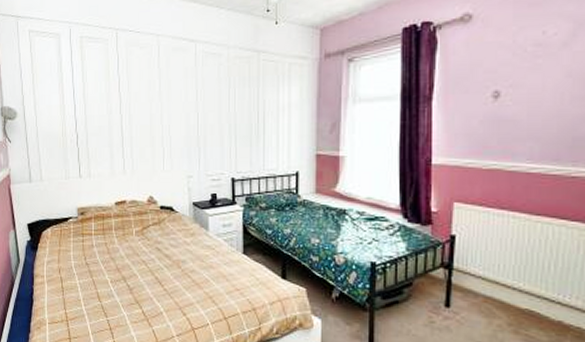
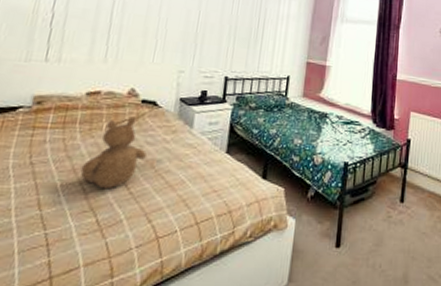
teddy bear: none [123,222,172,286] -> present [80,117,147,190]

